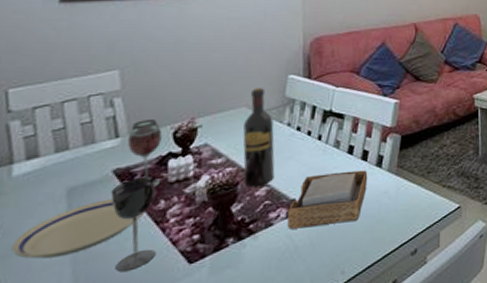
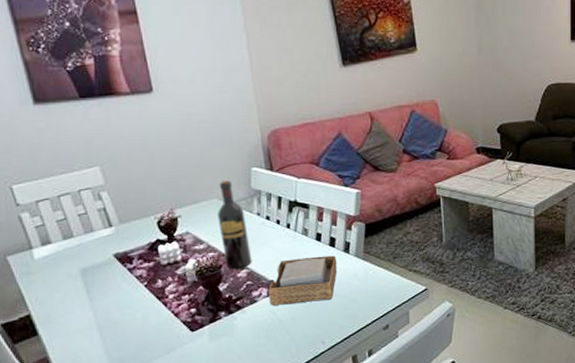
plate: present [12,199,144,259] -> none [49,278,146,325]
wine glass: present [110,176,156,271] -> none [116,259,163,336]
wineglass: present [127,118,162,187] -> none [119,210,156,269]

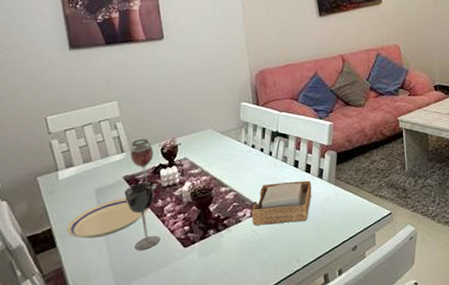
plate: none [49,278,146,325] -> present [67,198,148,238]
wine glass: none [116,259,163,336] -> present [124,182,160,250]
wineglass: none [119,210,156,269] -> present [130,138,157,190]
wine bottle: present [217,180,252,270] -> none [211,113,239,192]

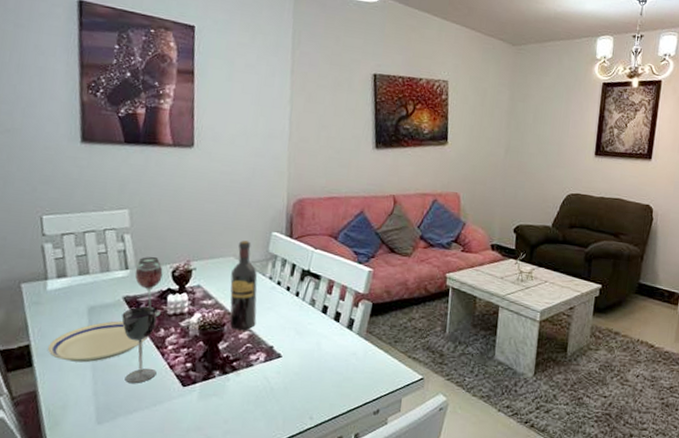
wine bottle: none [211,113,239,192] -> present [230,240,258,330]
napkin holder: present [252,180,312,225] -> none [265,327,339,375]

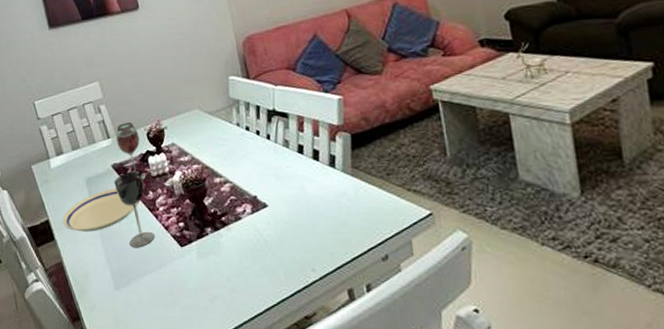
wine bottle: present [230,240,258,330] -> none [199,90,235,184]

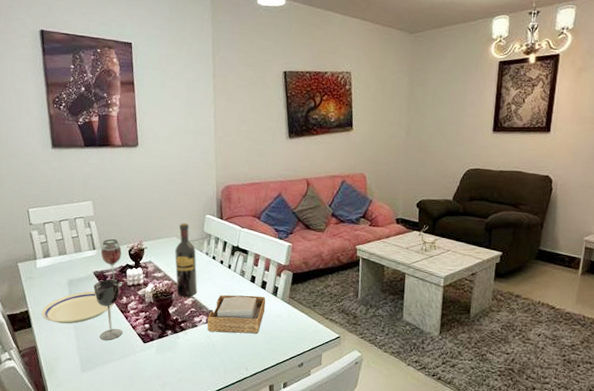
wine bottle: none [199,90,235,184] -> present [175,223,198,297]
napkin holder: none [252,170,324,224] -> present [207,294,266,334]

